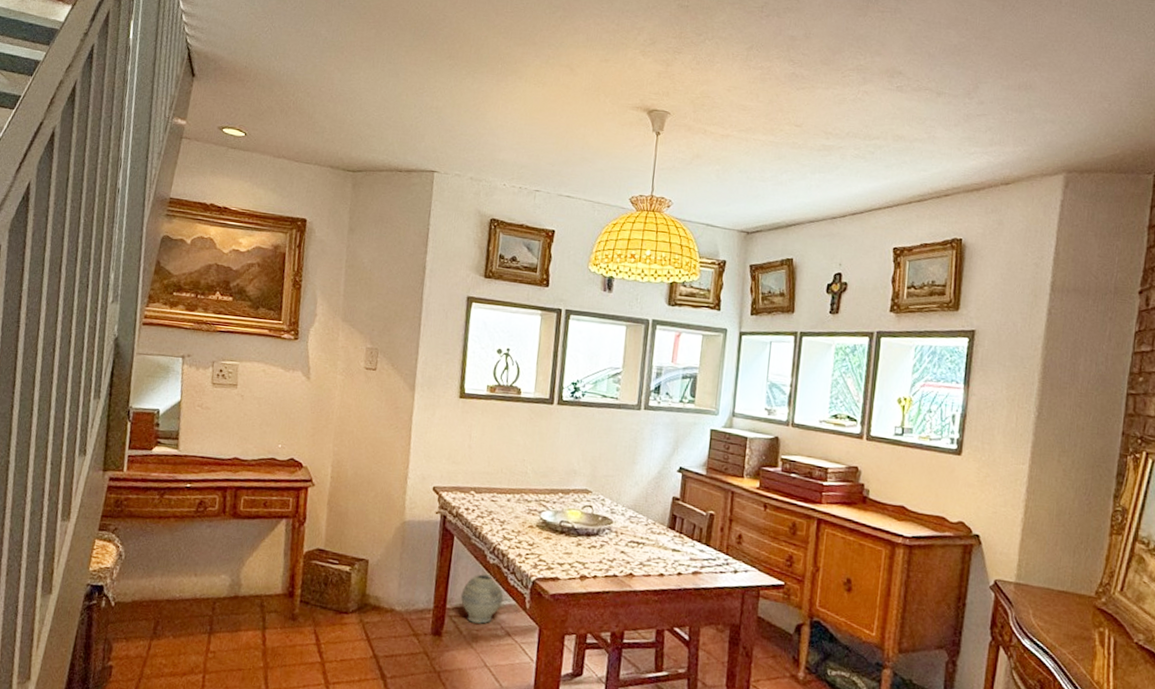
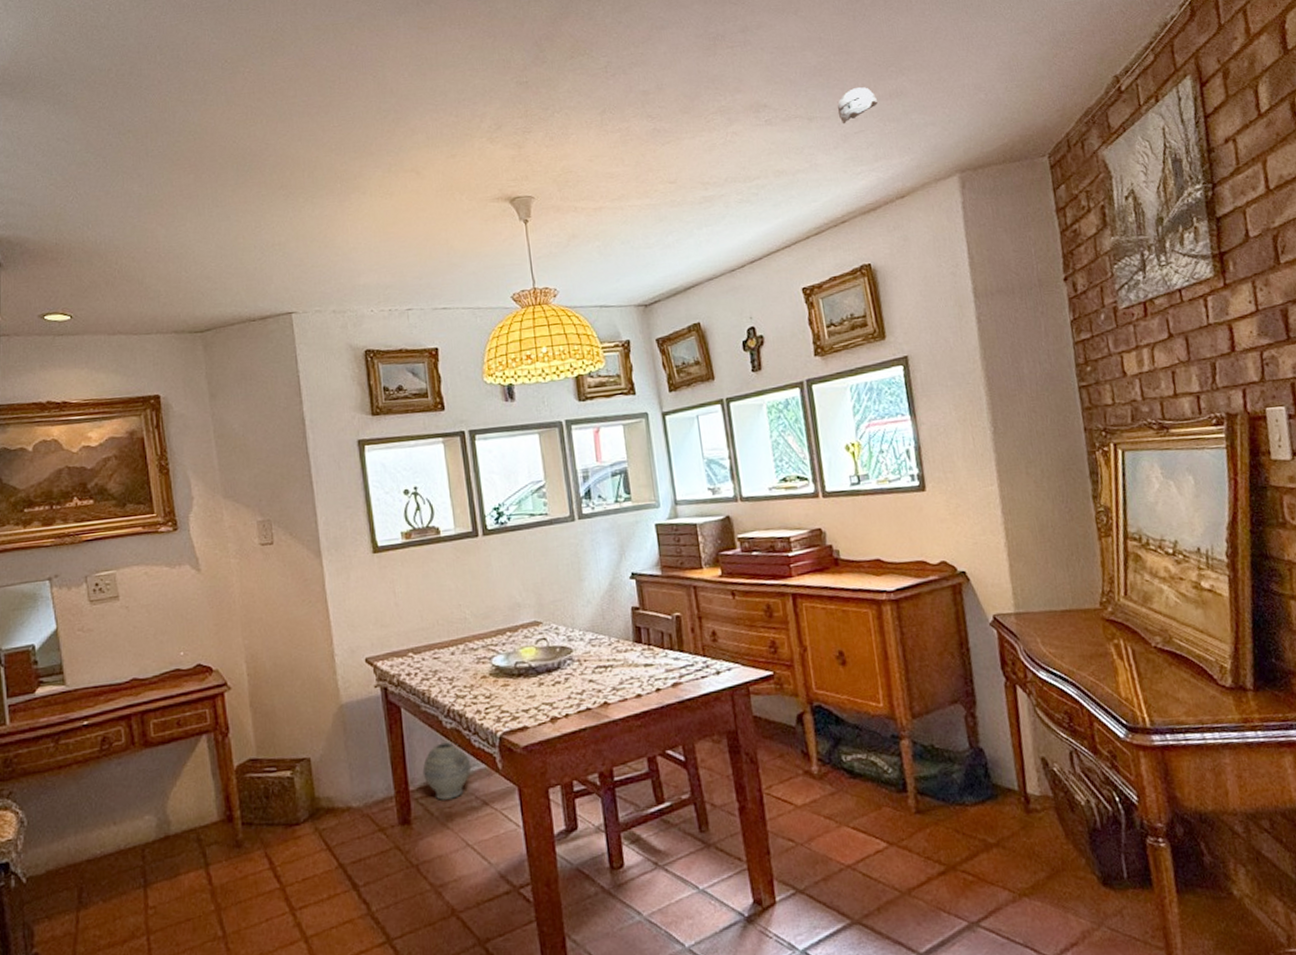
smoke detector: none [966,73,1006,105] -> present [837,87,878,124]

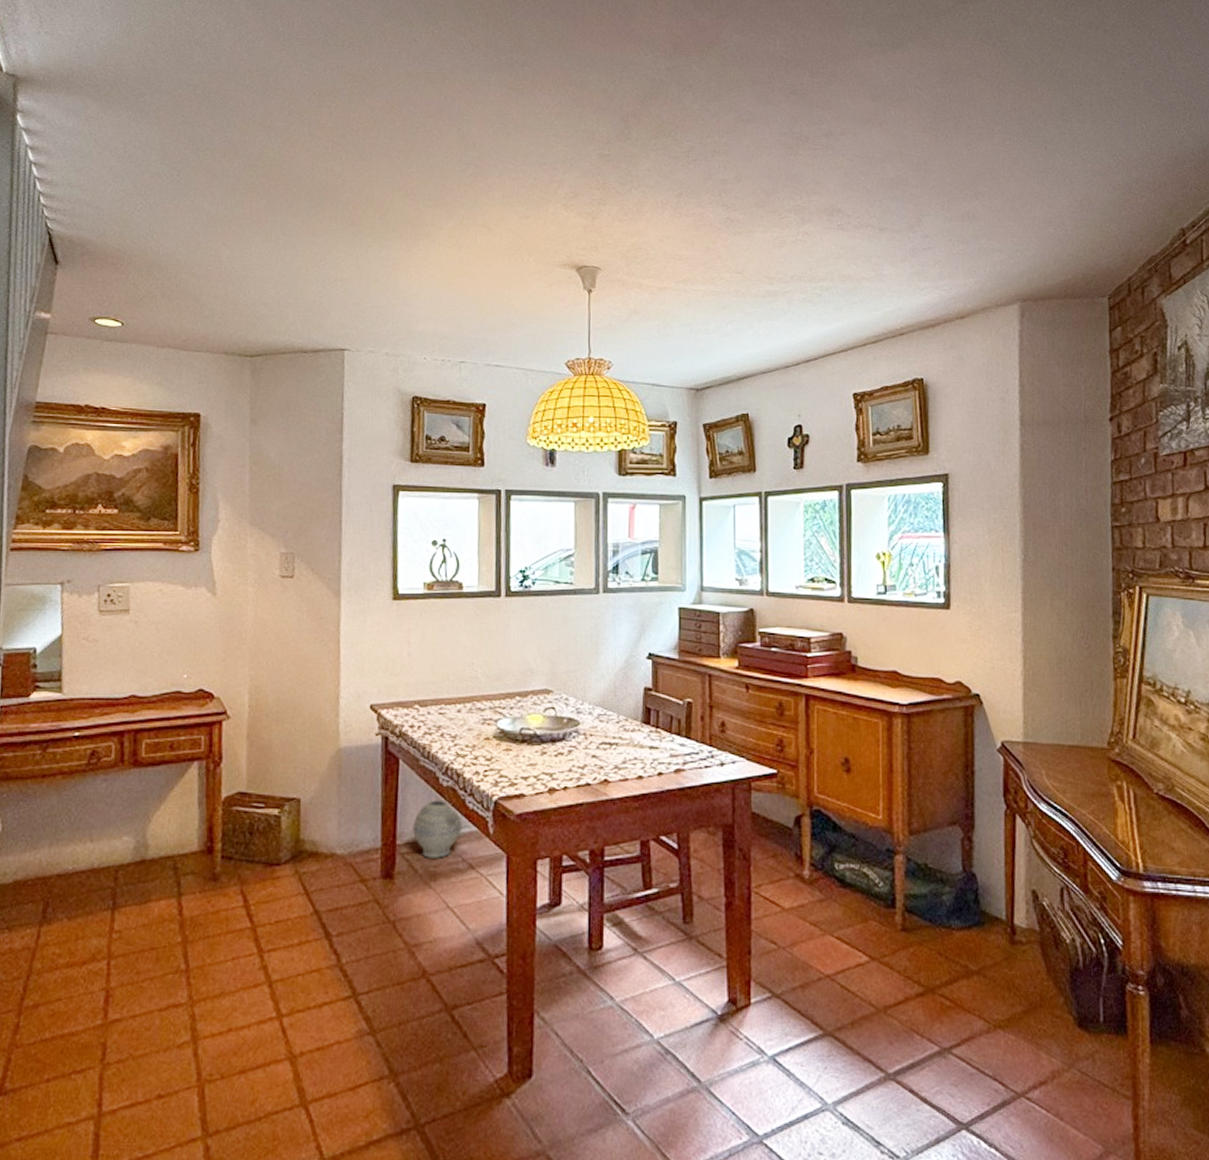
smoke detector: present [837,87,878,124] -> none [909,206,949,239]

